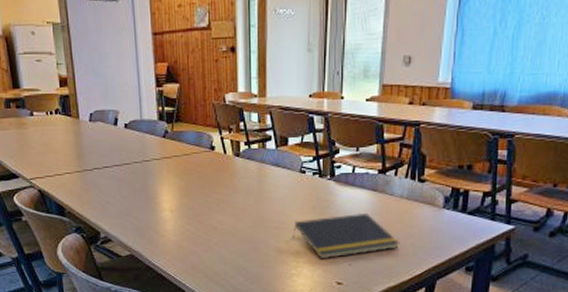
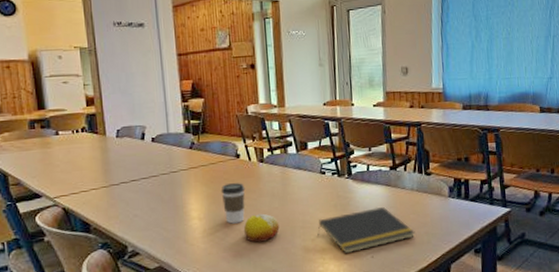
coffee cup: none [193,177,219,218] -> present [220,183,245,224]
fruit: none [215,210,253,239] -> present [243,213,280,243]

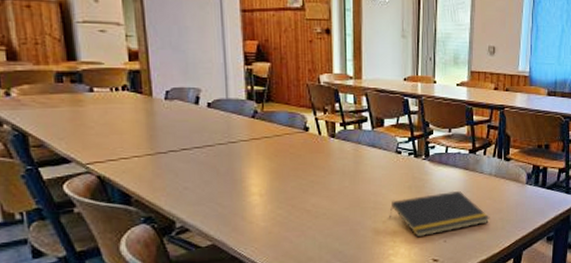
coffee cup: present [220,183,245,224] -> none [285,158,313,202]
fruit: present [243,213,280,243] -> none [309,192,349,223]

